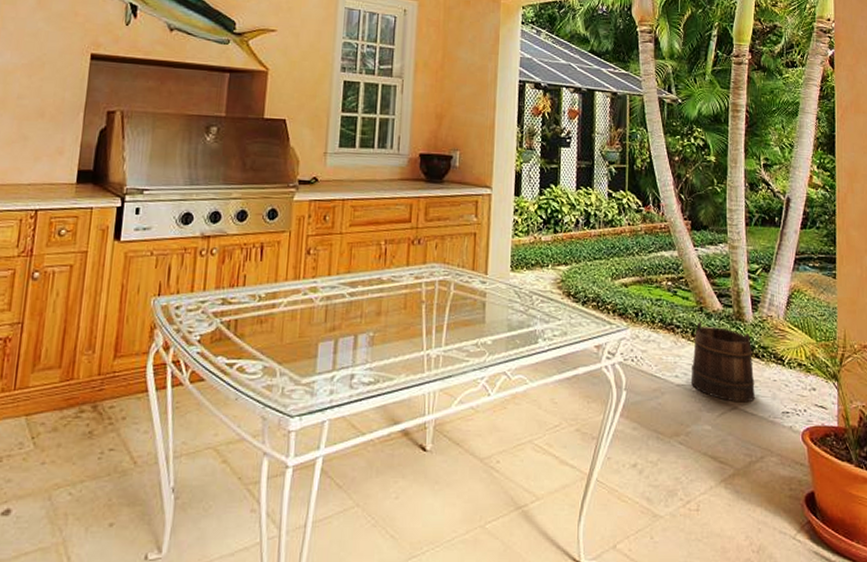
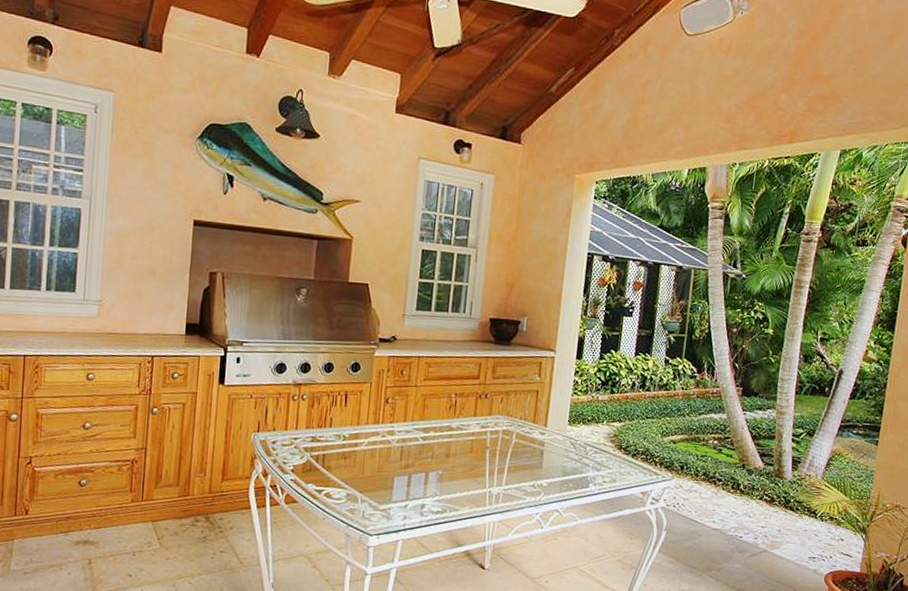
bucket: present [690,321,755,403] -> none [726,476,788,548]

